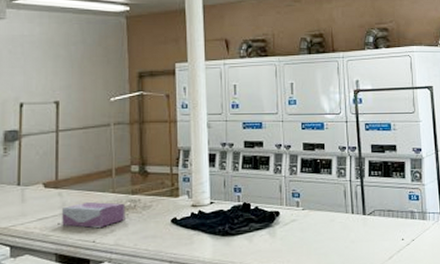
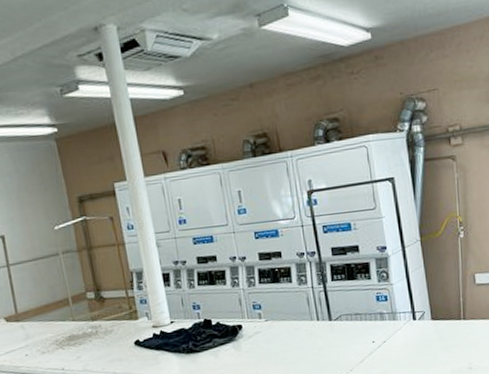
tissue box: present [62,201,126,229] -> none [27,330,89,357]

